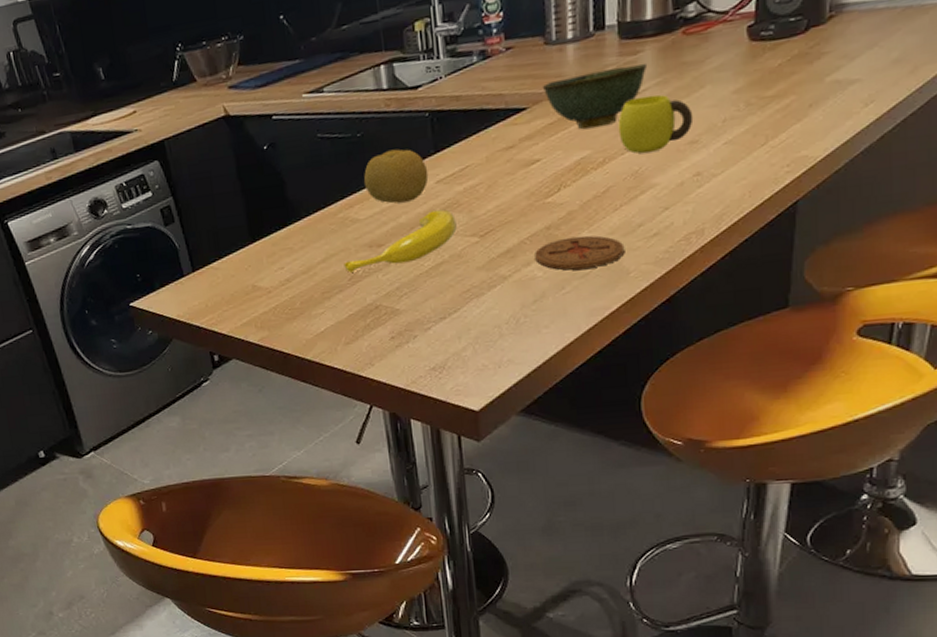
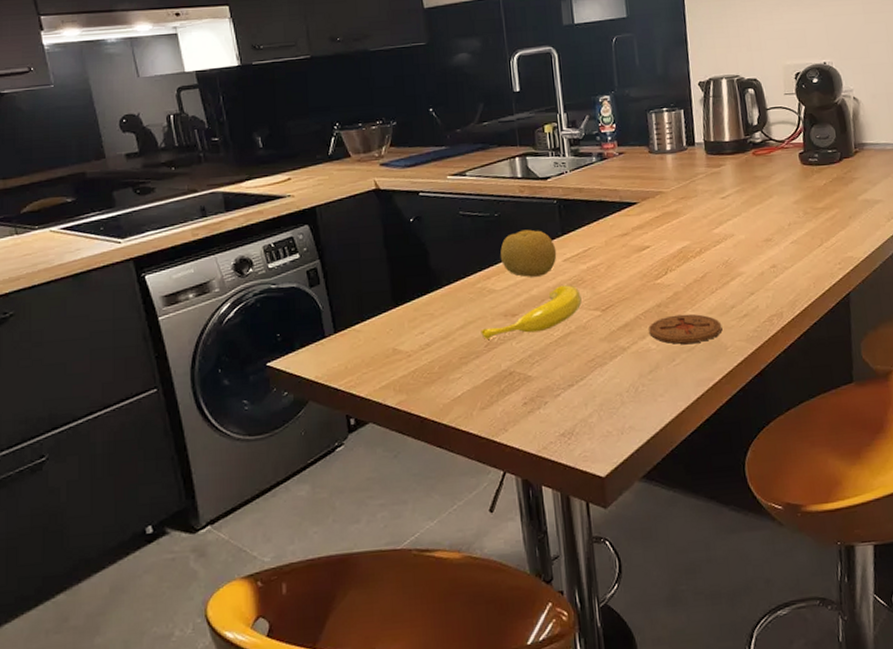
bowl: present [542,62,647,130] -> none [648,174,728,224]
cup: present [618,94,694,154] -> none [709,200,767,247]

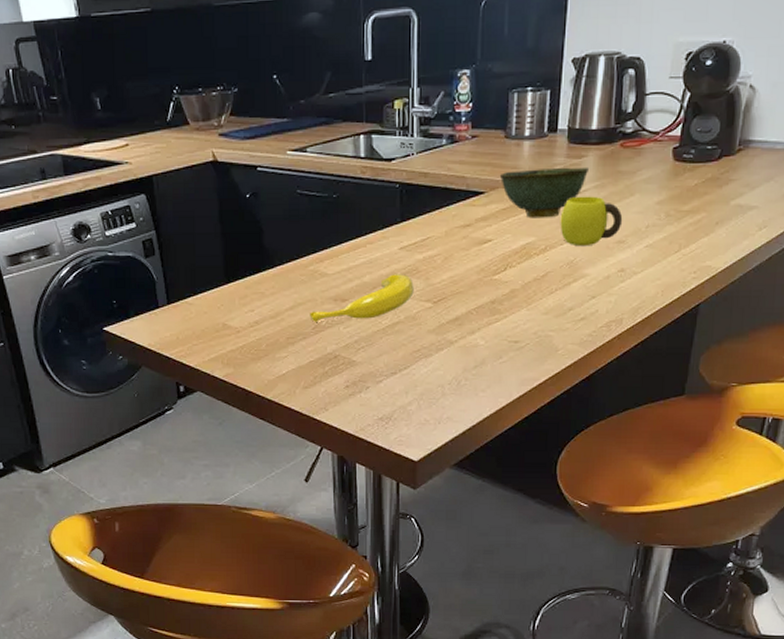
fruit: present [500,229,557,277] -> none [336,213,394,263]
bowl: none [648,174,728,224] -> present [499,167,588,218]
coaster: present [649,313,723,344] -> none [479,313,556,342]
cup: none [709,200,767,247] -> present [560,196,623,247]

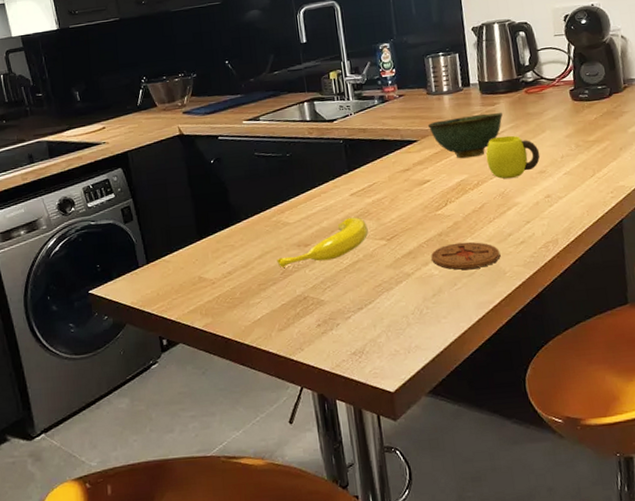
coaster: none [479,313,556,342] -> present [431,241,501,270]

